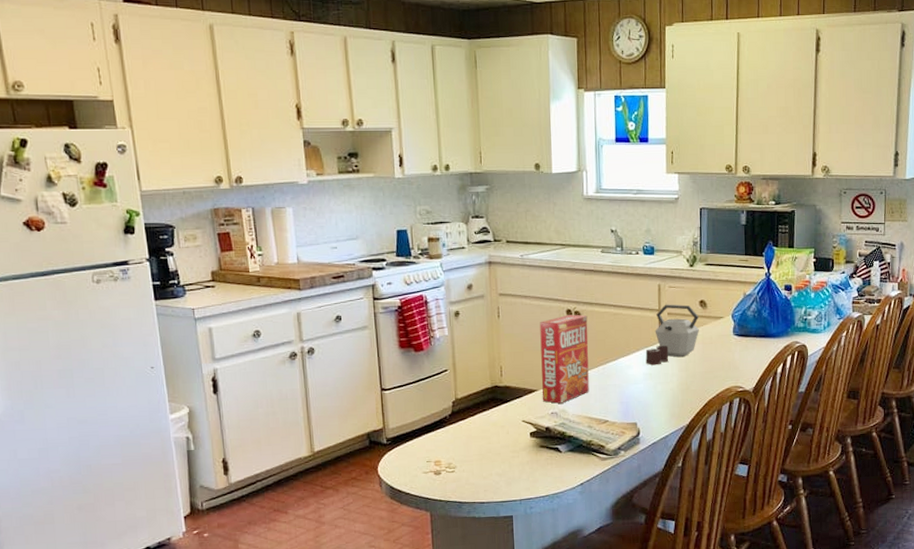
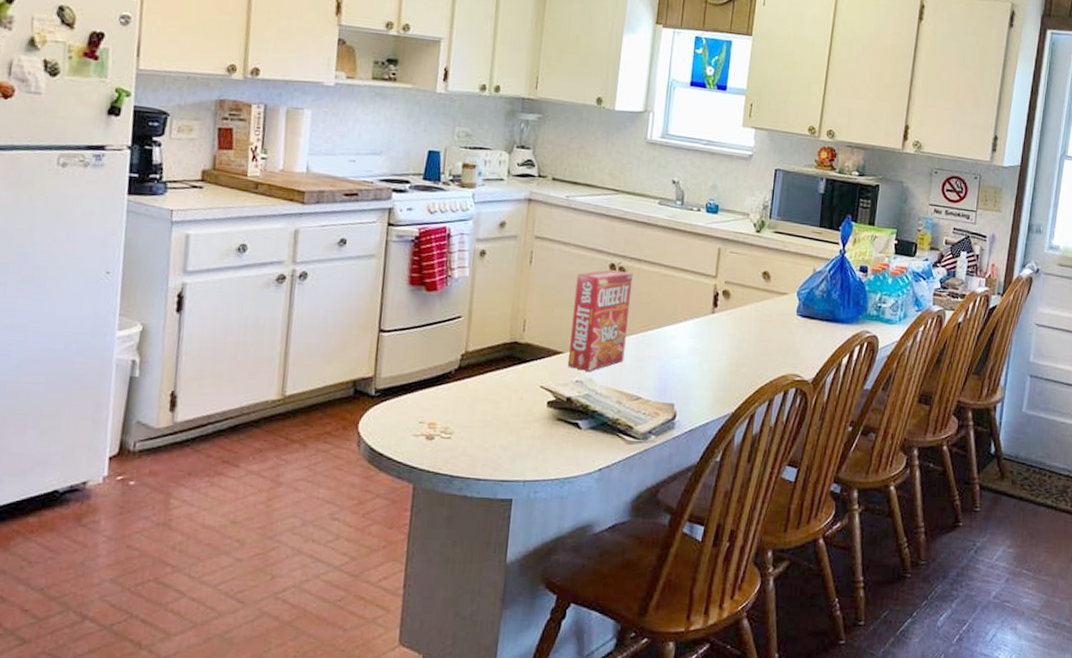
kettle: present [645,304,700,366] -> none [693,271,760,340]

